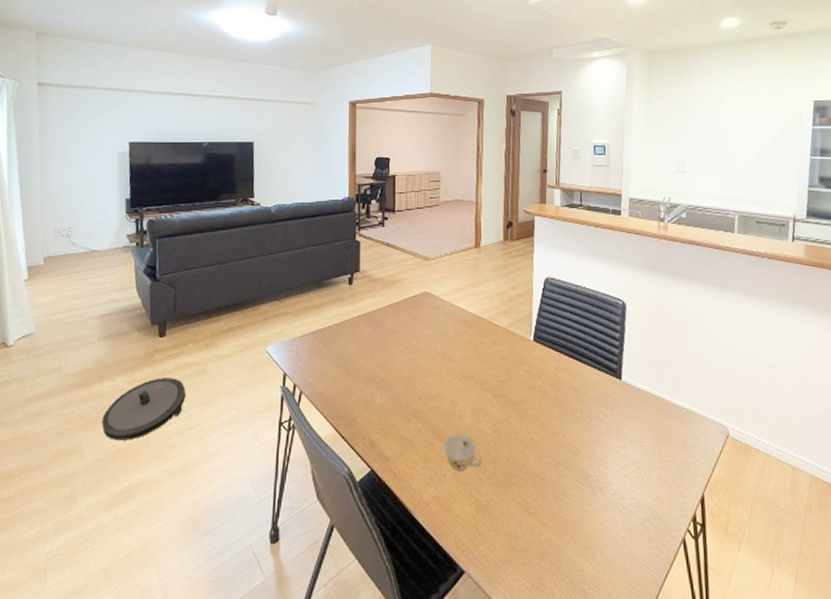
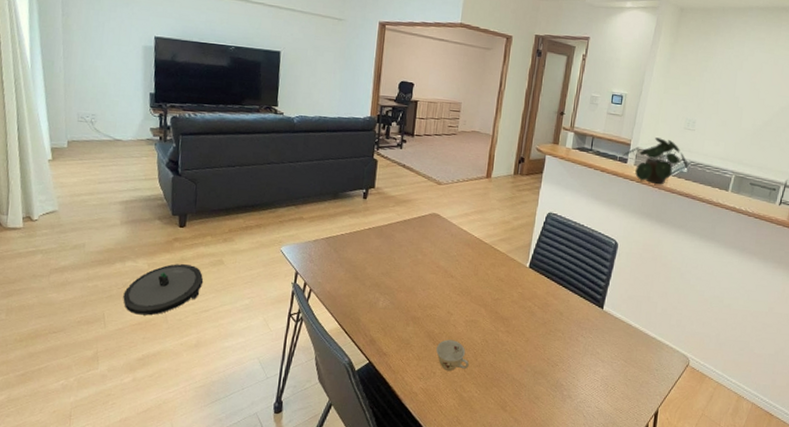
potted plant: none [614,184,686,233] -> present [621,137,688,184]

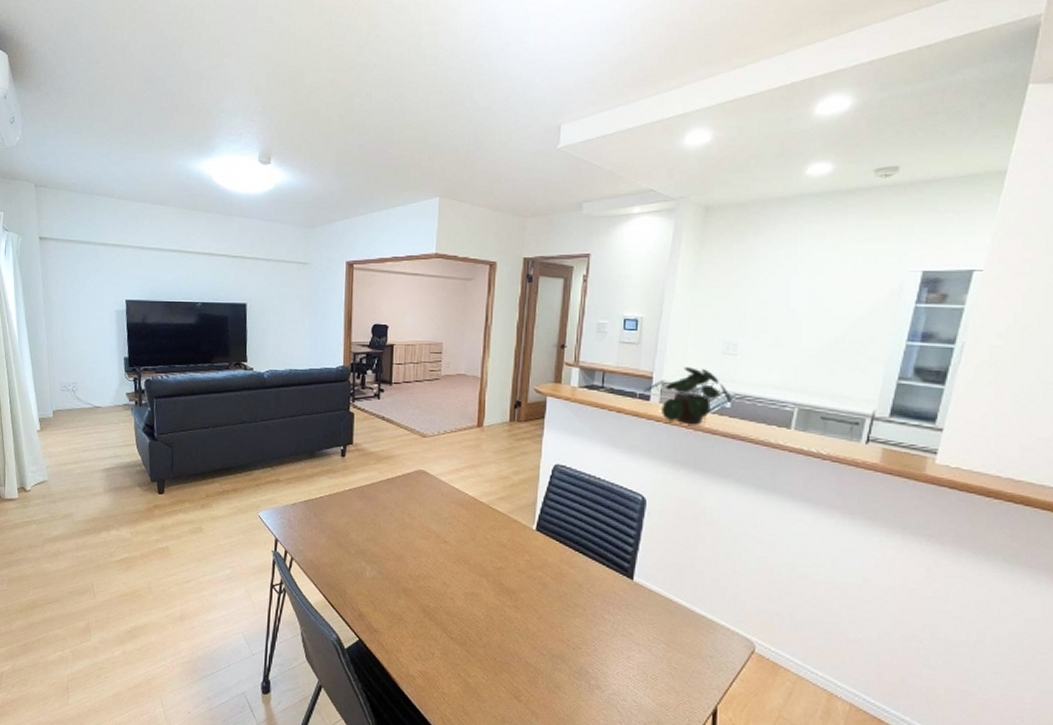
robot vacuum: present [123,264,204,315] -> none [110,532,184,586]
teacup: present [436,339,469,371] -> none [433,615,472,652]

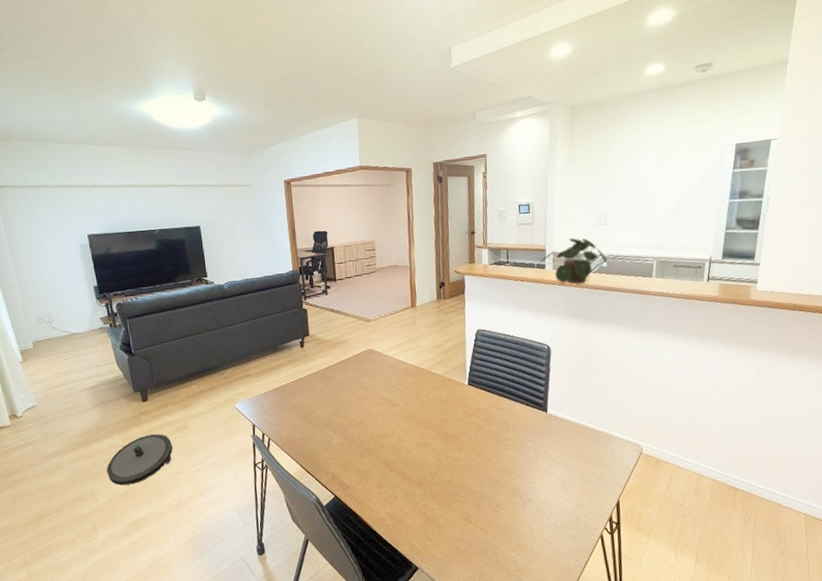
robot vacuum: none [110,532,184,586] -> present [106,434,173,486]

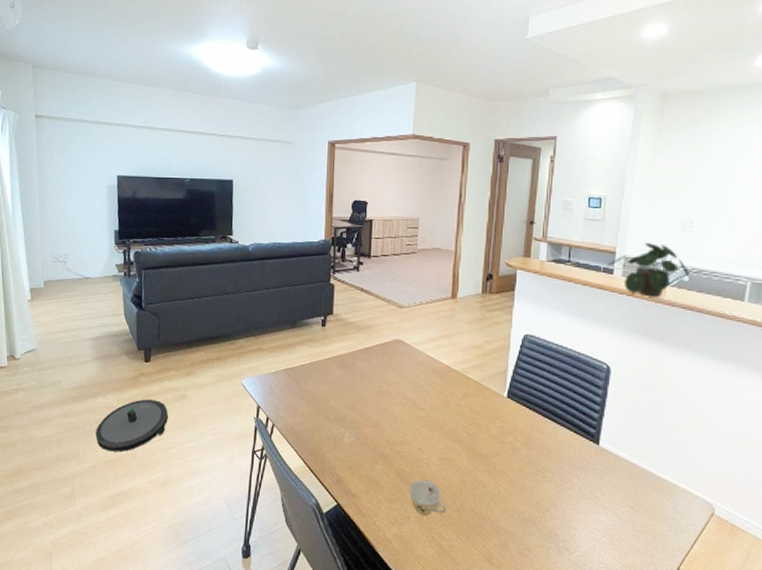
teacup: none [395,464,427,493] -> present [409,479,446,515]

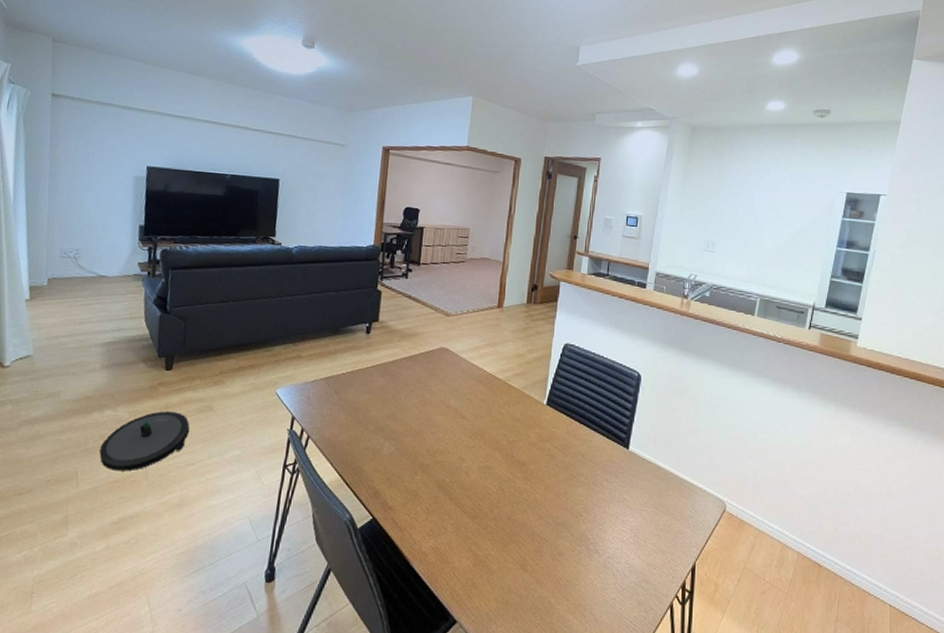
teacup: present [409,479,446,515] -> none [447,489,483,525]
potted plant: present [606,243,689,296] -> none [640,260,710,310]

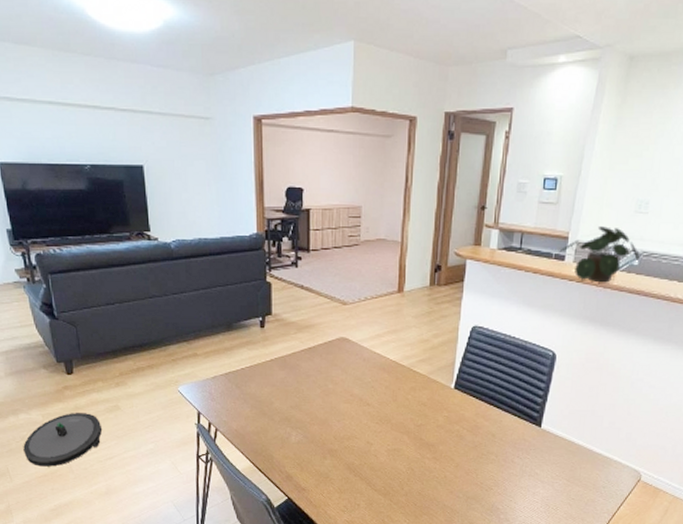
potted plant: none [640,260,710,310] -> present [557,226,640,282]

